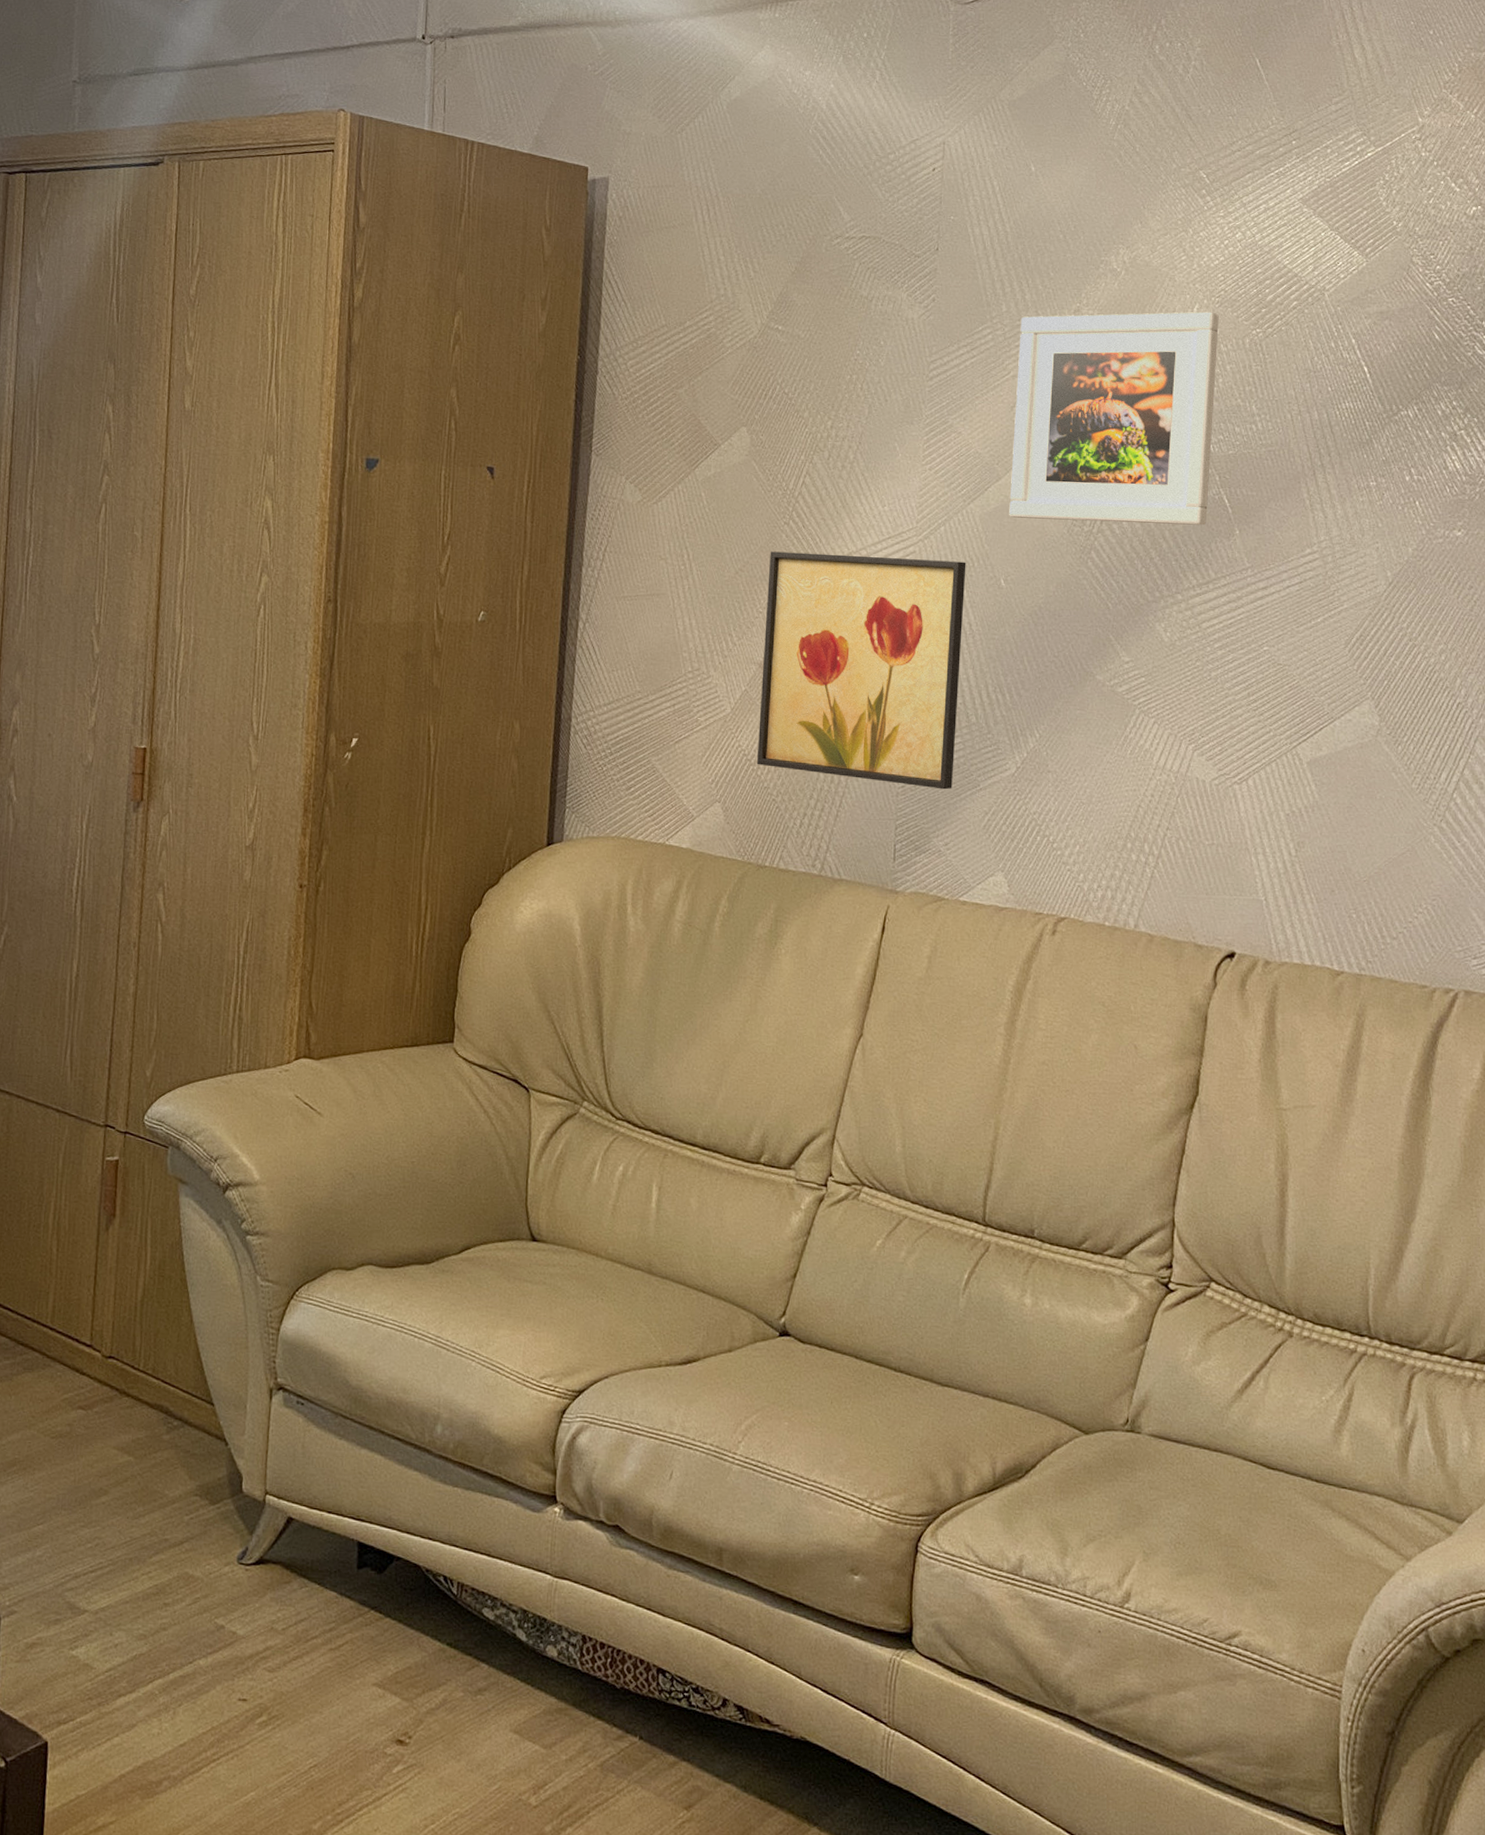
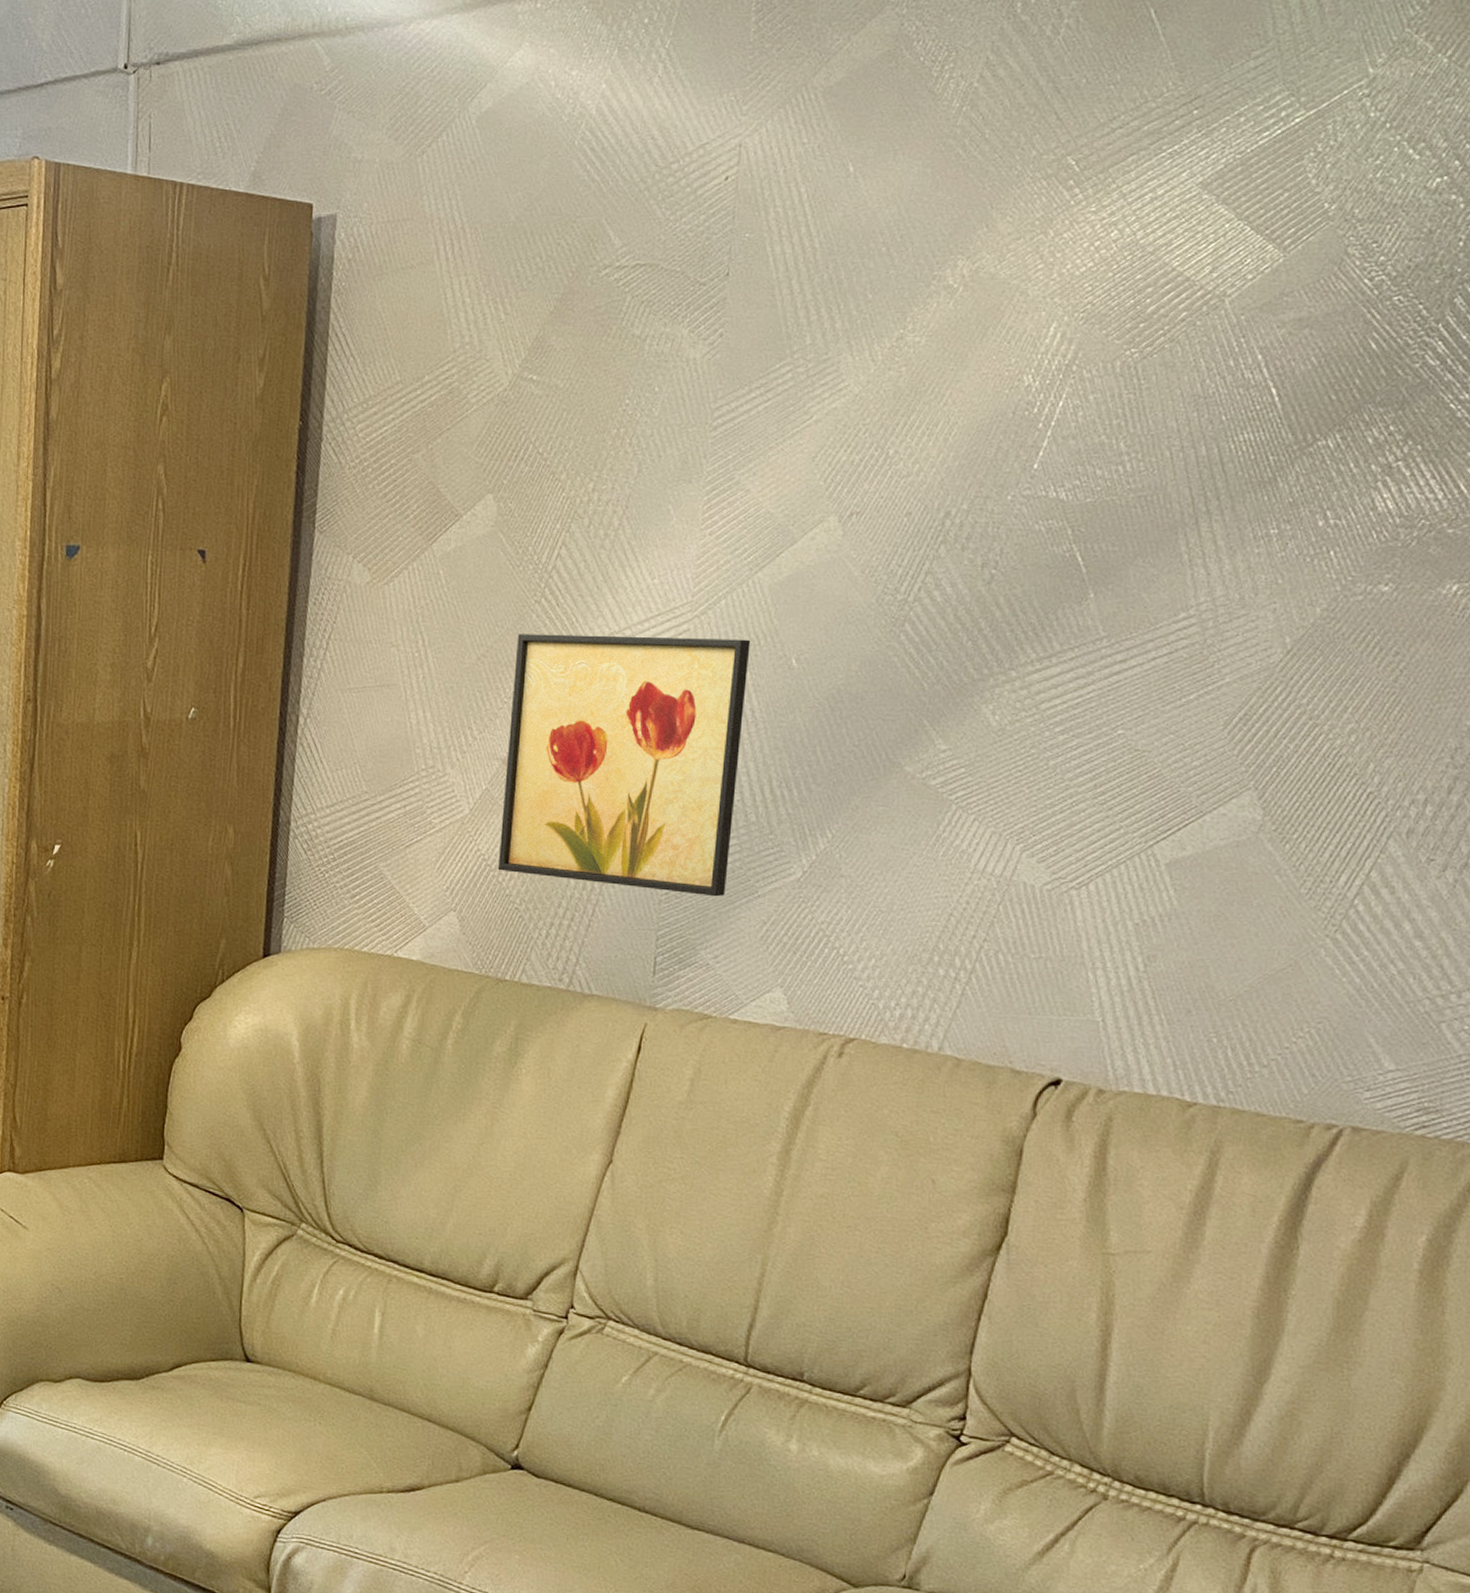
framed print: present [1009,311,1219,526] -> none [805,331,1083,589]

